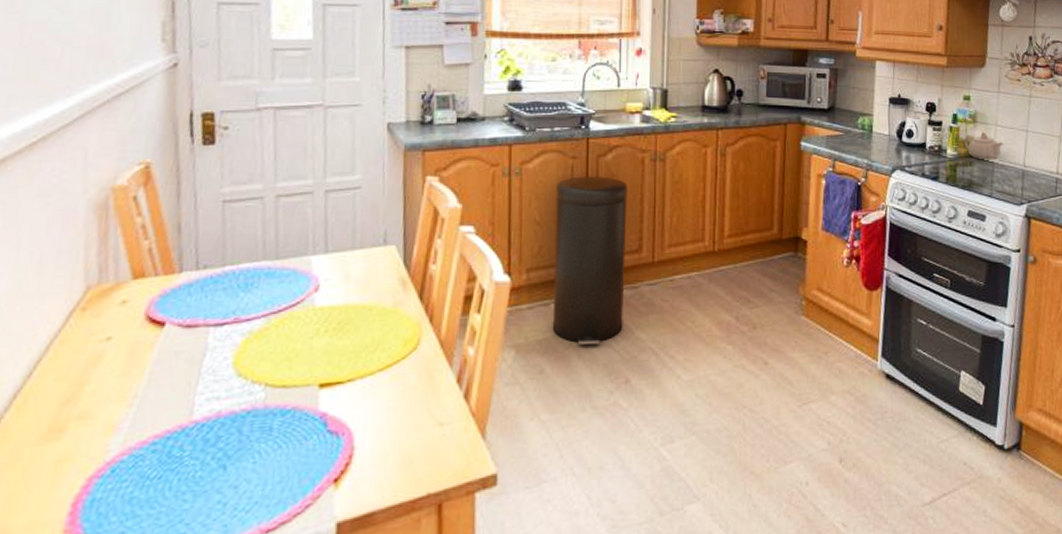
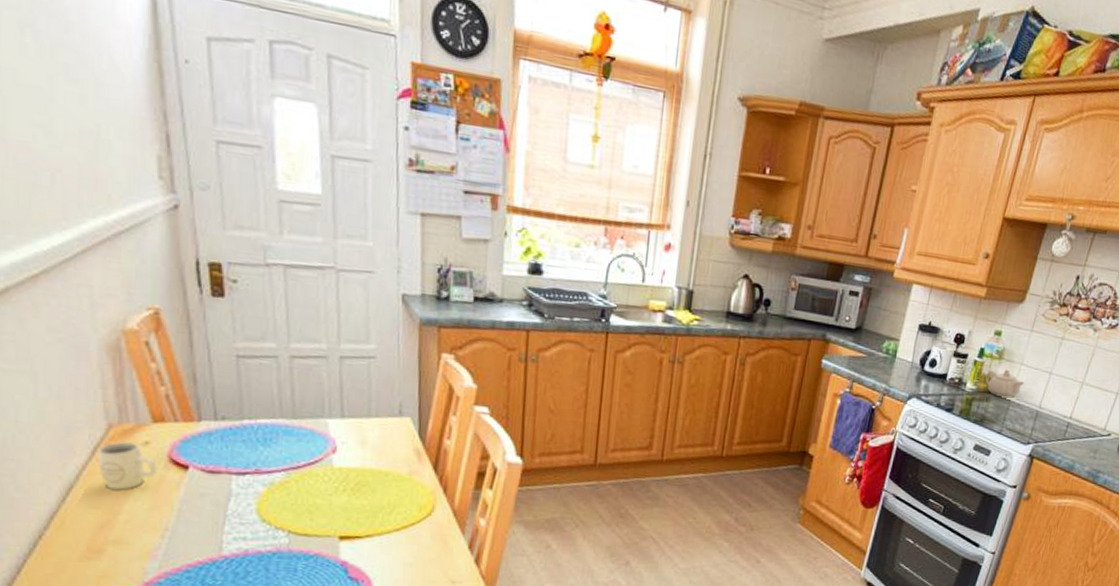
mug: none [71,302,133,359] -> present [97,441,157,491]
pedal bin: present [552,176,628,345] -> none [560,369,644,529]

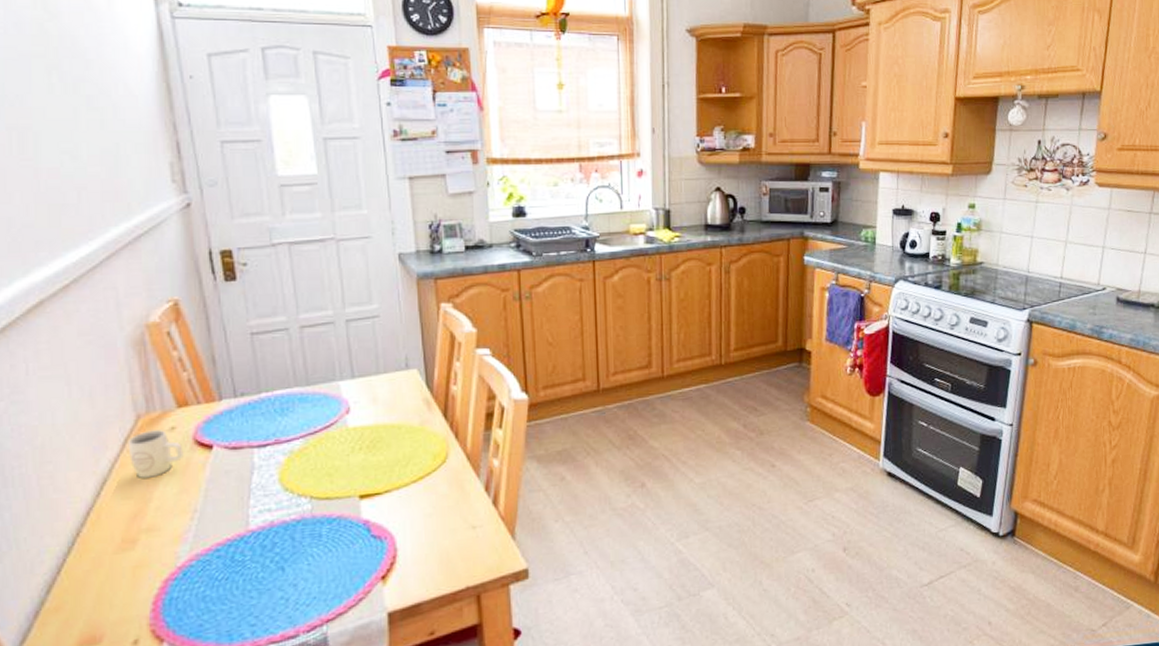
teapot: present [985,369,1024,399] -> none [968,239,1007,268]

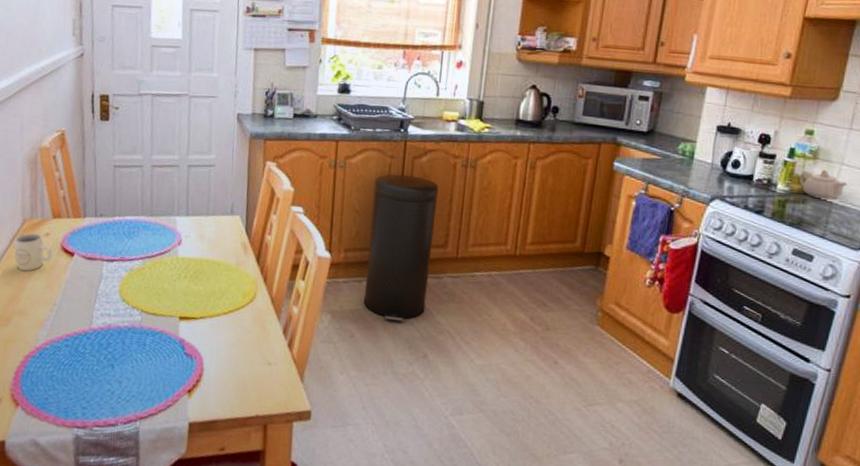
pedal bin: none [565,297,637,454] -> present [363,174,439,321]
teapot: none [968,239,1007,268] -> present [799,169,847,200]

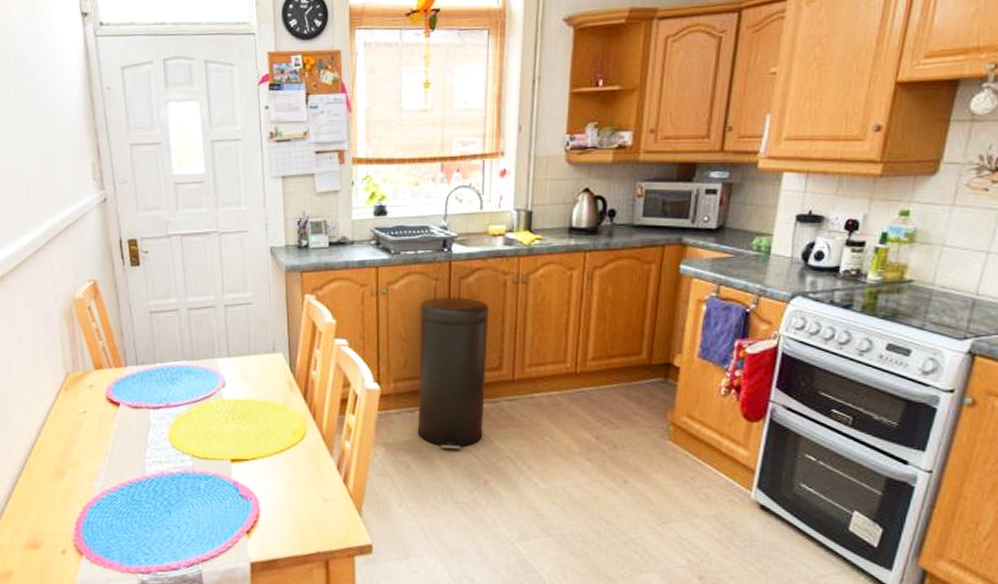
mug: present [14,232,53,272] -> none [60,385,99,425]
teapot: present [799,169,847,200] -> none [893,253,949,287]

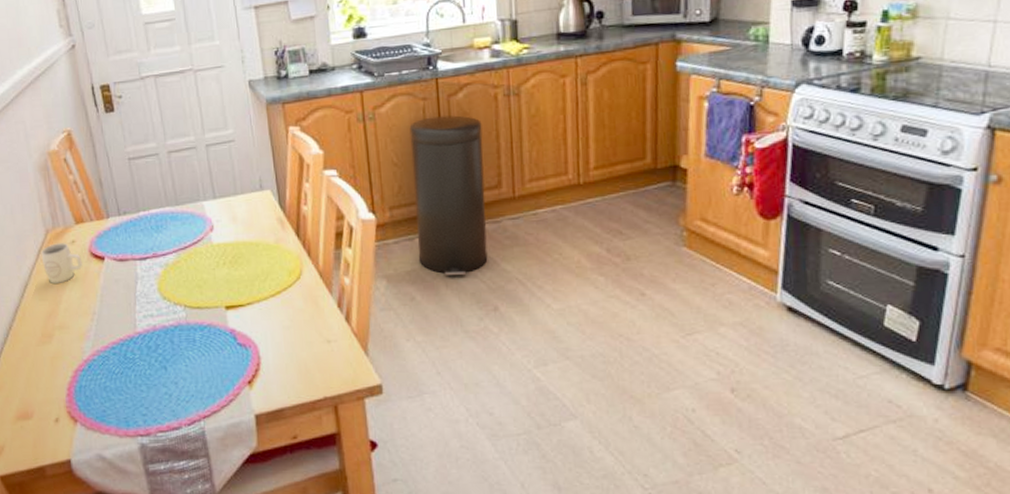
mug: none [60,385,99,425] -> present [41,242,83,285]

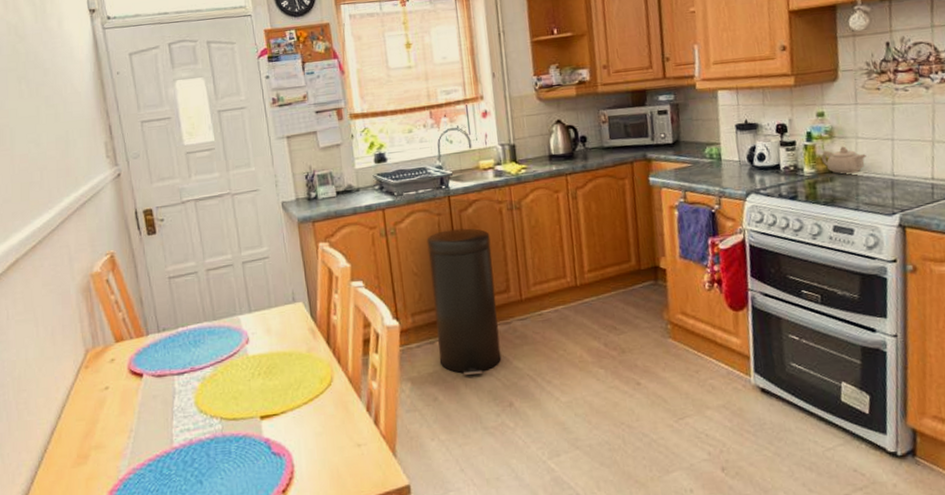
mug: present [41,242,83,285] -> none [80,361,121,404]
teapot: none [898,28,957,64] -> present [821,146,867,175]

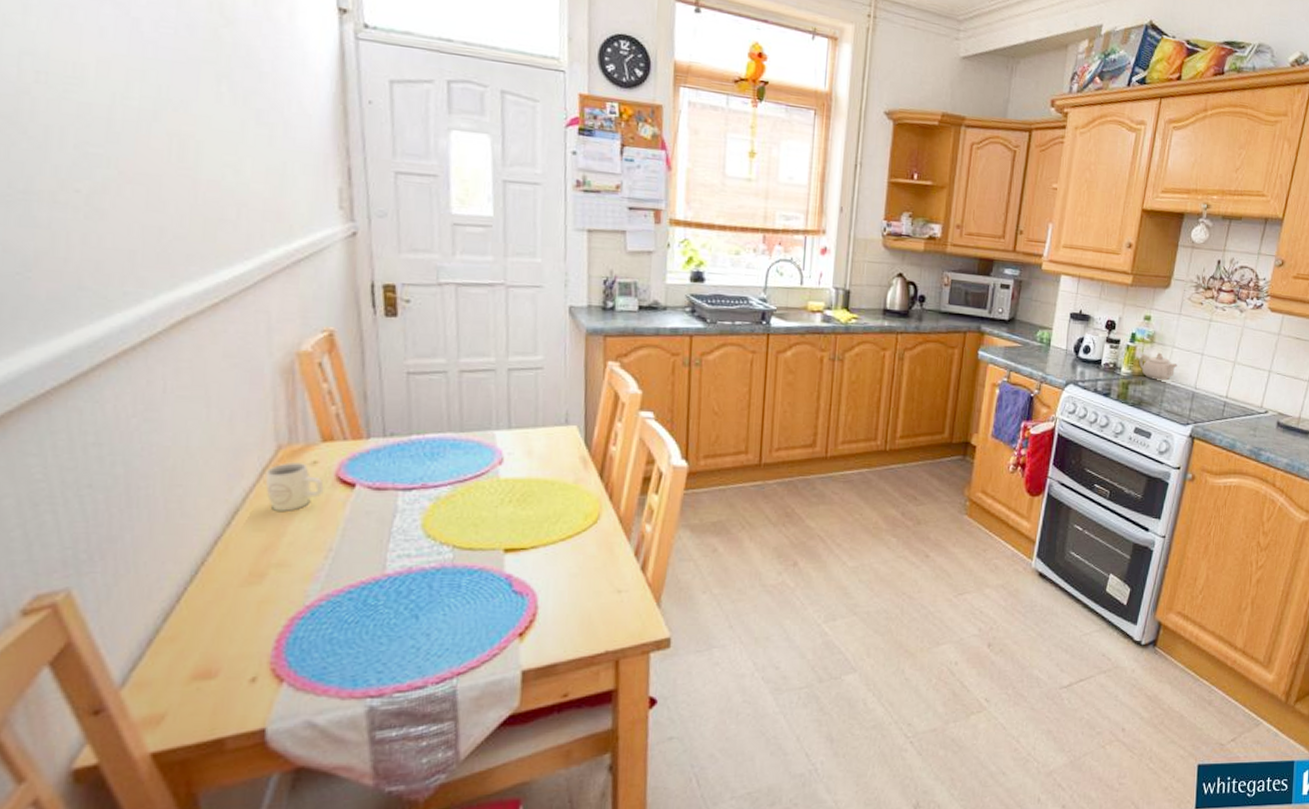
mug: none [80,361,121,404] -> present [265,461,324,513]
pedal bin: present [427,228,502,375] -> none [726,371,805,530]

